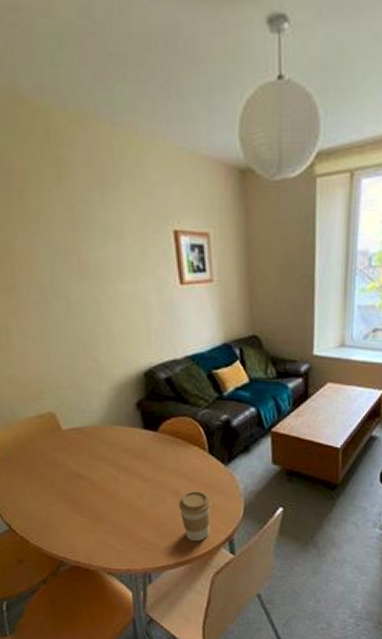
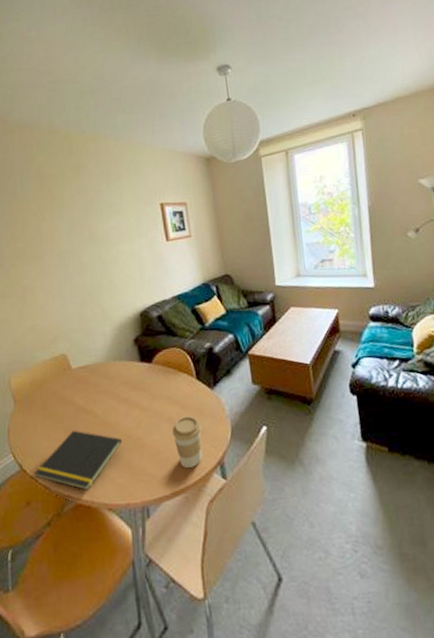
notepad: none [25,495,123,554] -> present [34,430,123,490]

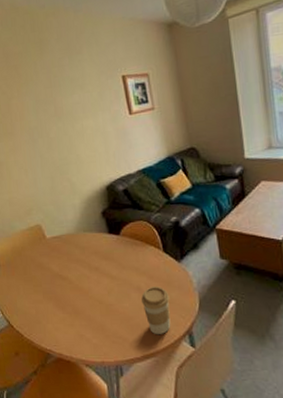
notepad: present [34,430,123,490] -> none [20,293,96,347]

